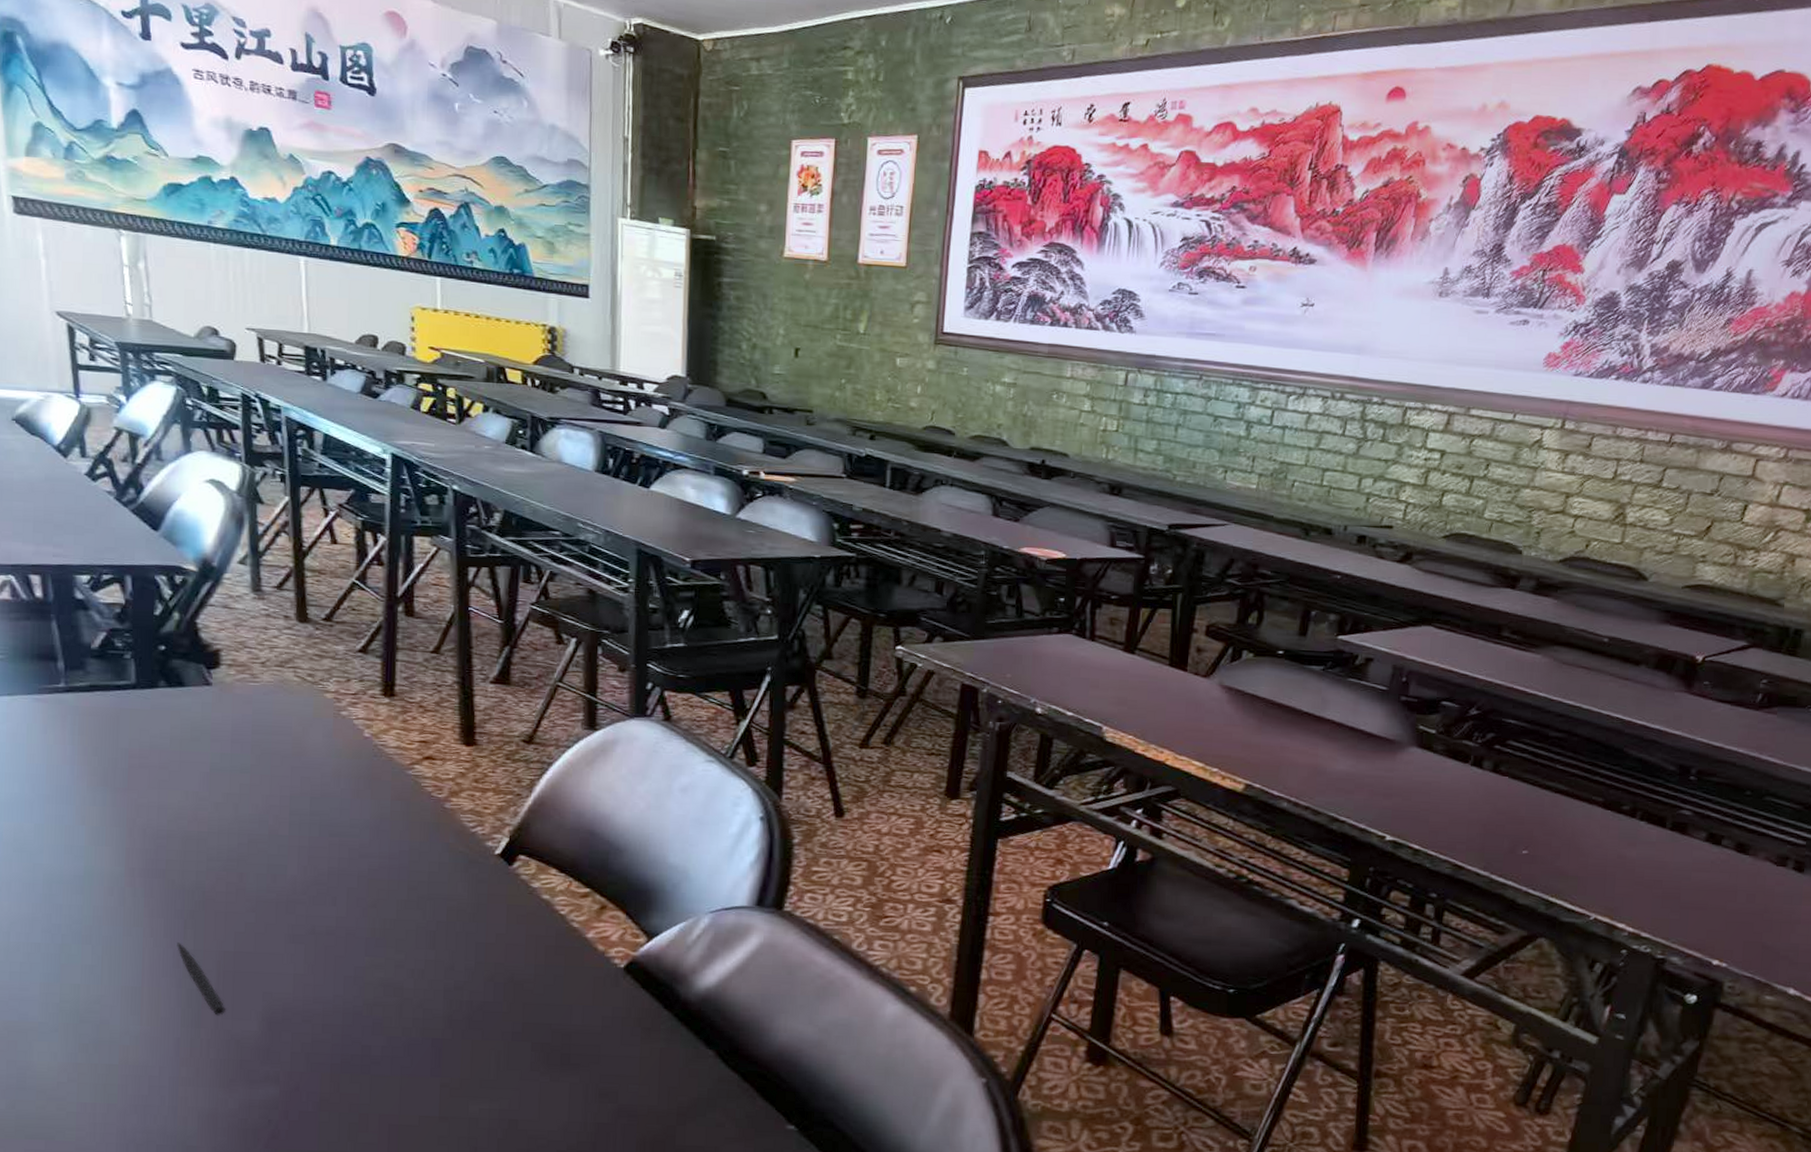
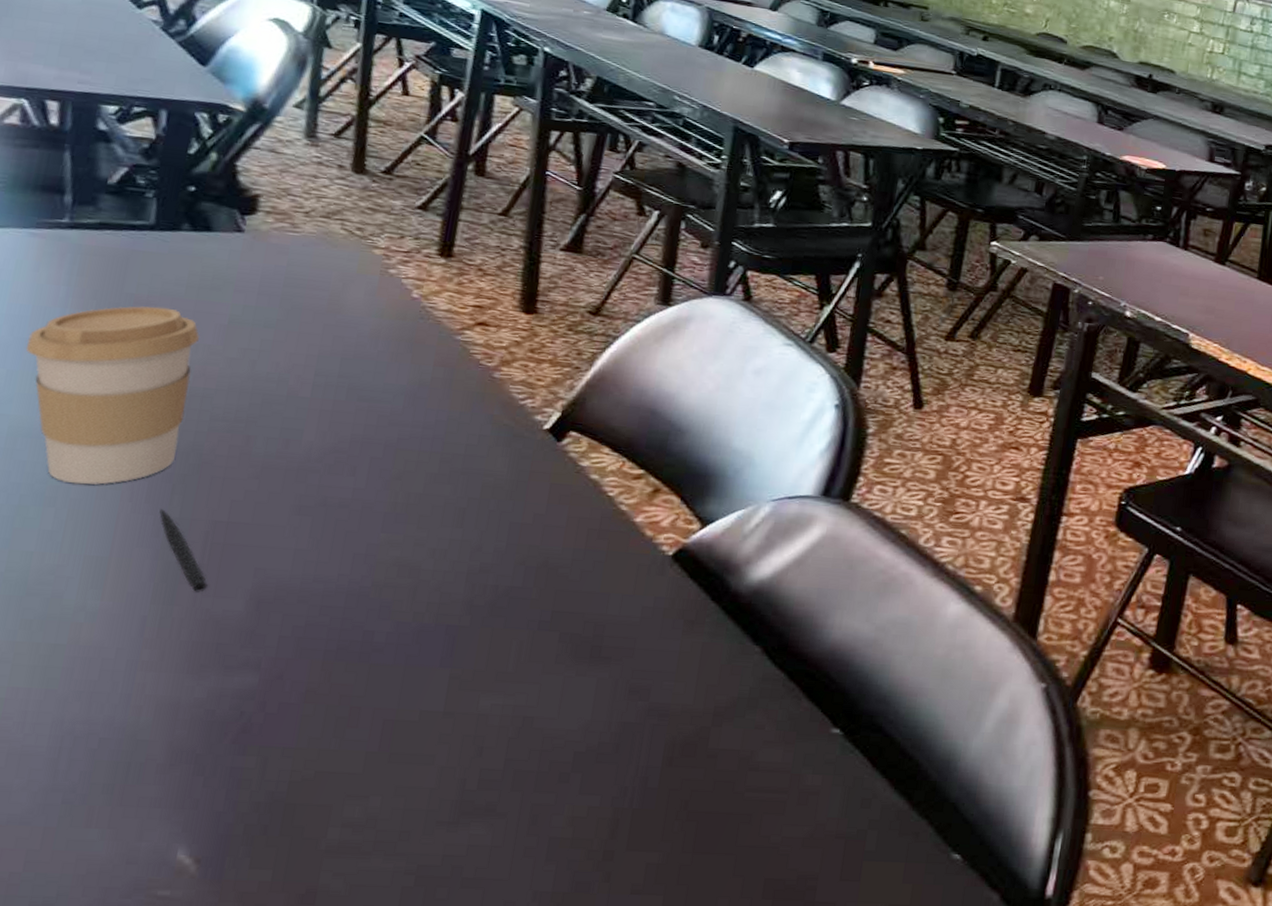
coffee cup: none [46,759,187,924] -> present [25,306,199,485]

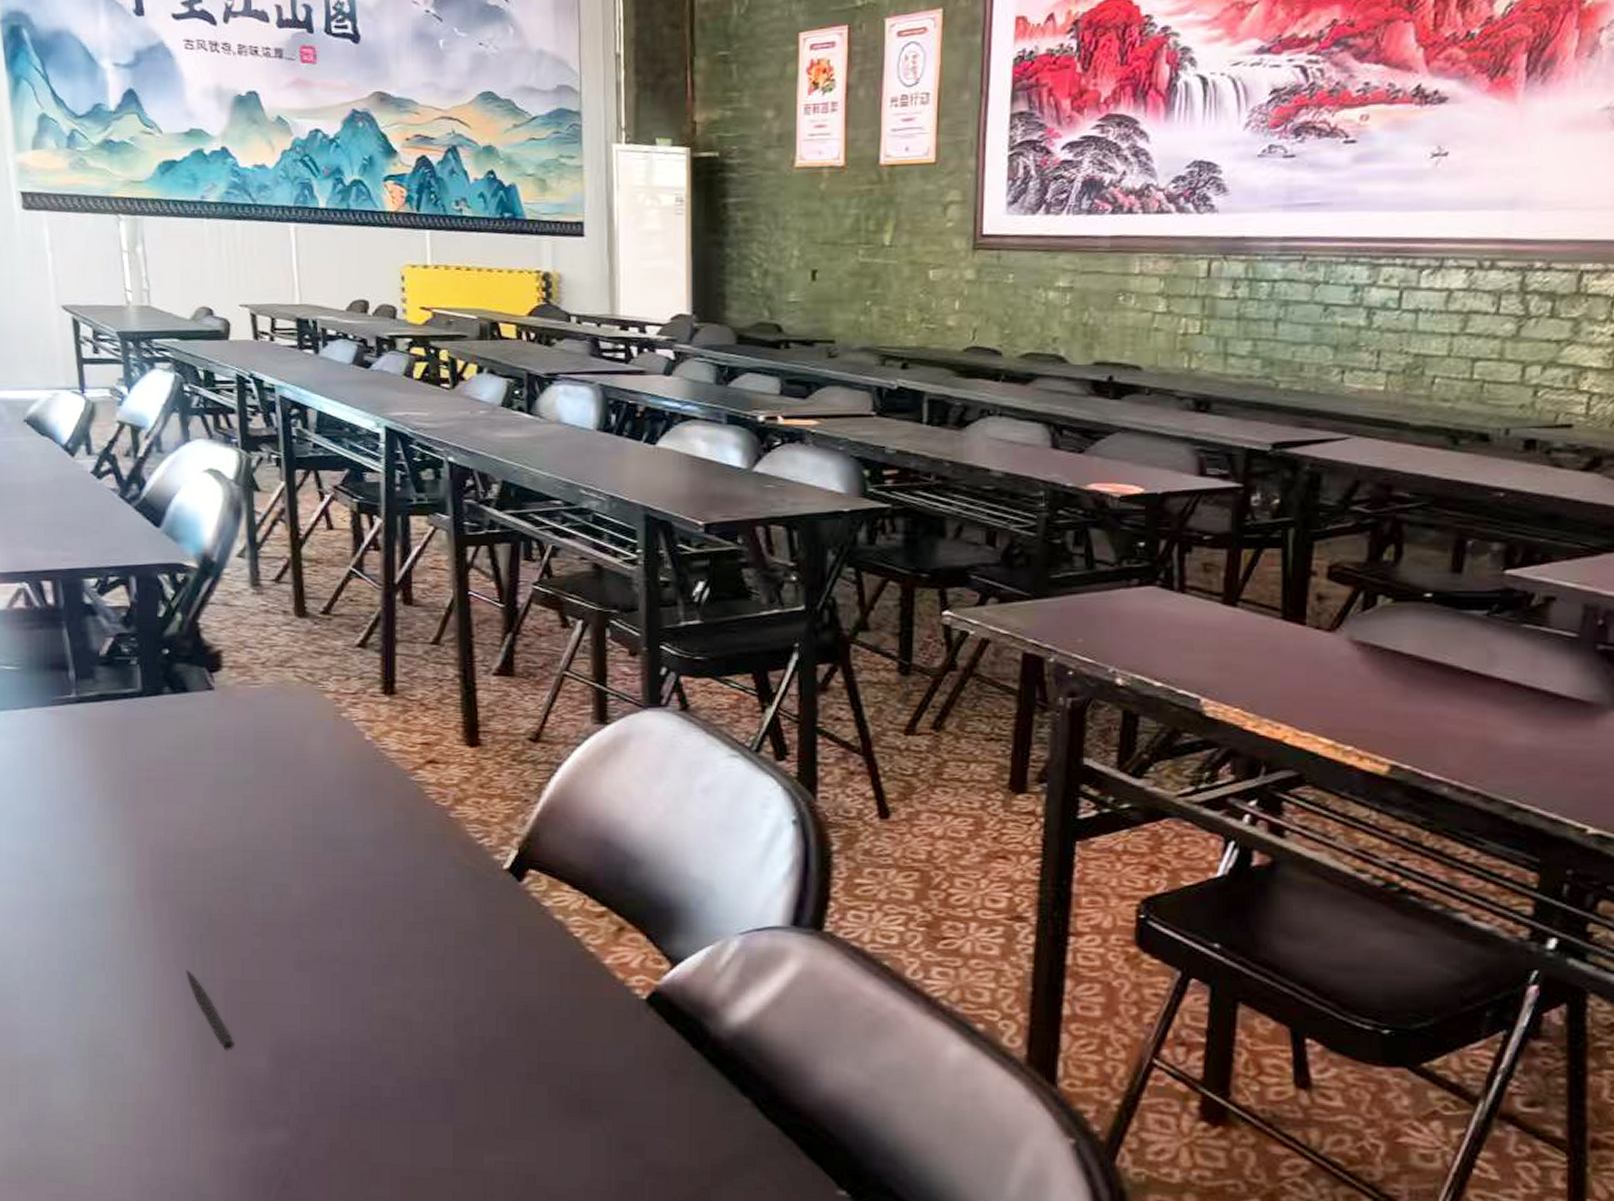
coffee cup: present [25,306,199,485] -> none [61,771,193,950]

